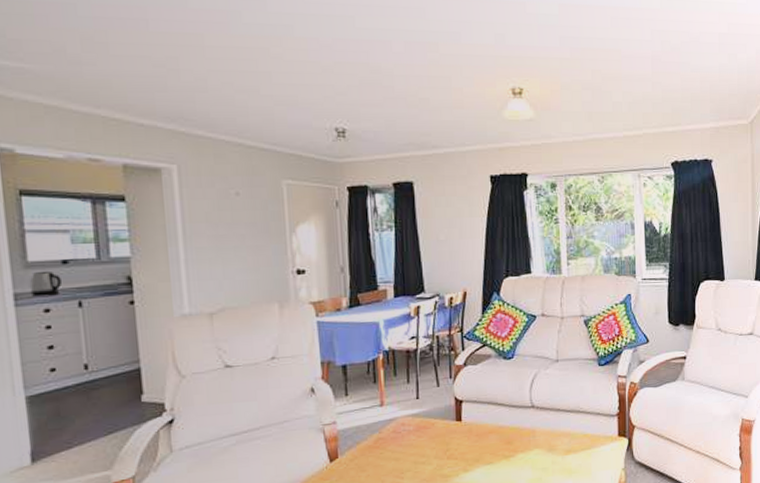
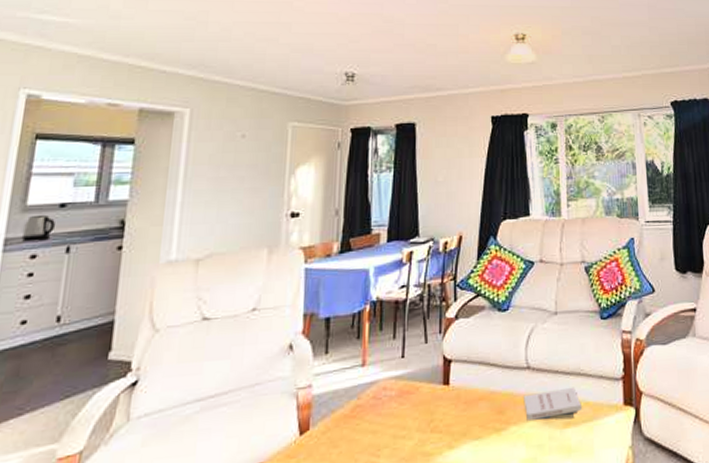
books: none [529,422,581,449] -> present [523,387,582,421]

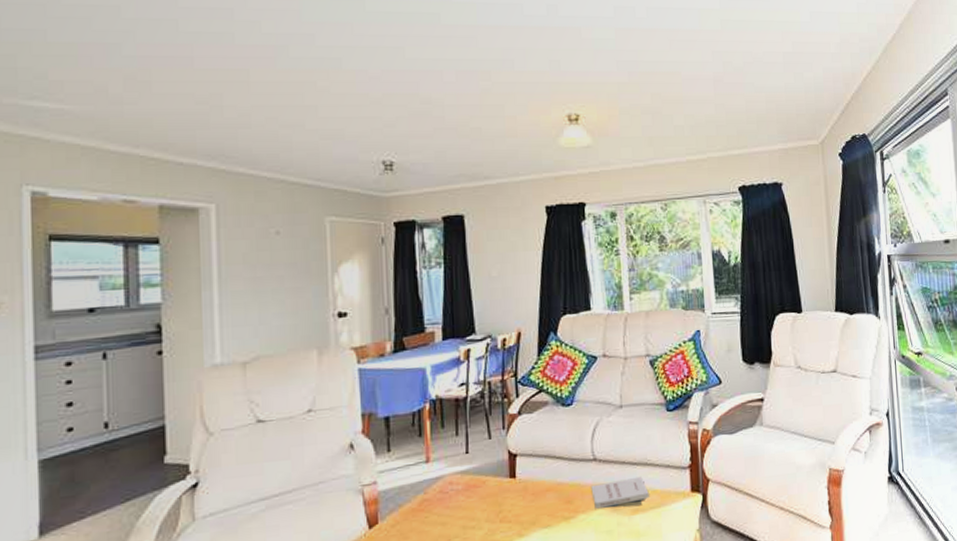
kettle: present [22,214,56,242] -> none [53,320,88,349]

